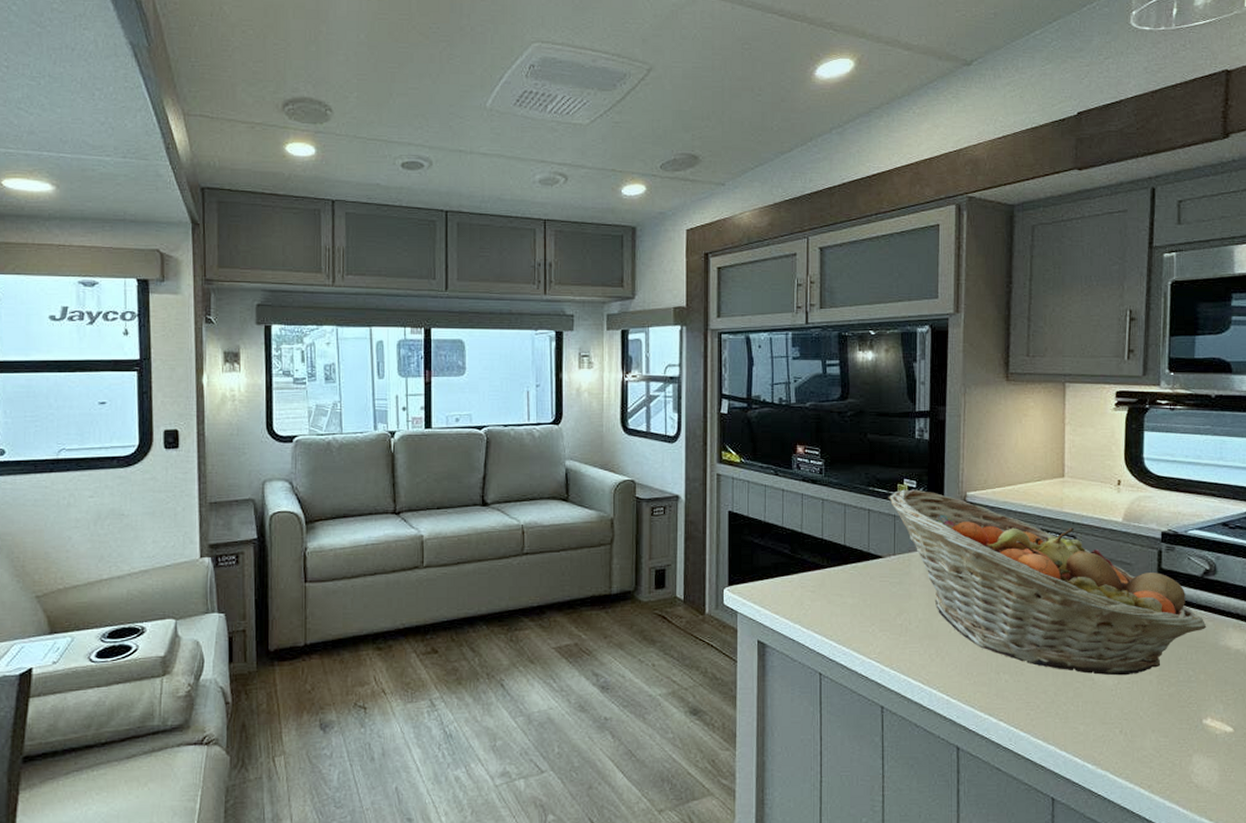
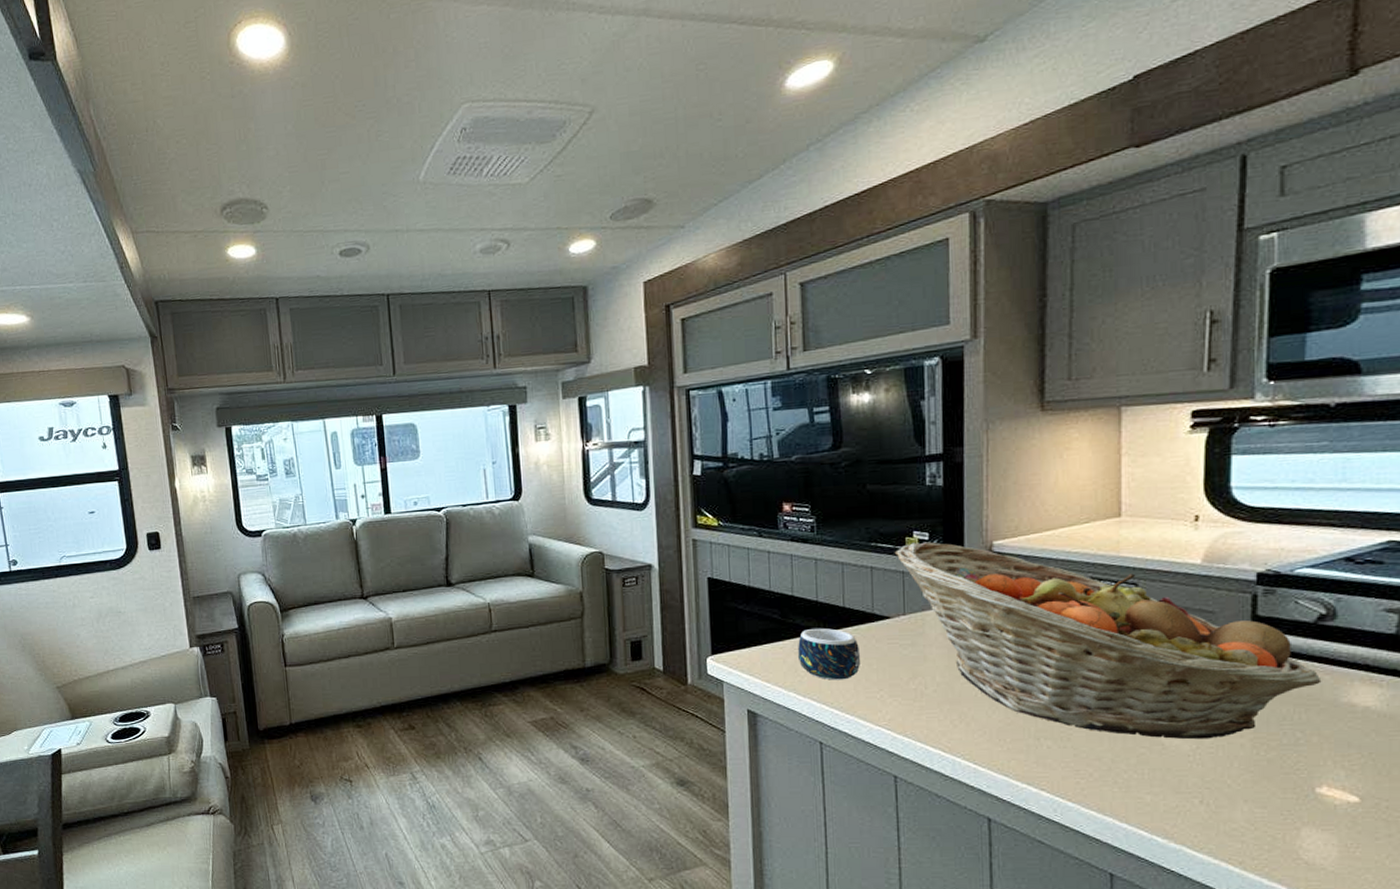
mug: none [803,564,857,614] -> present [797,628,861,680]

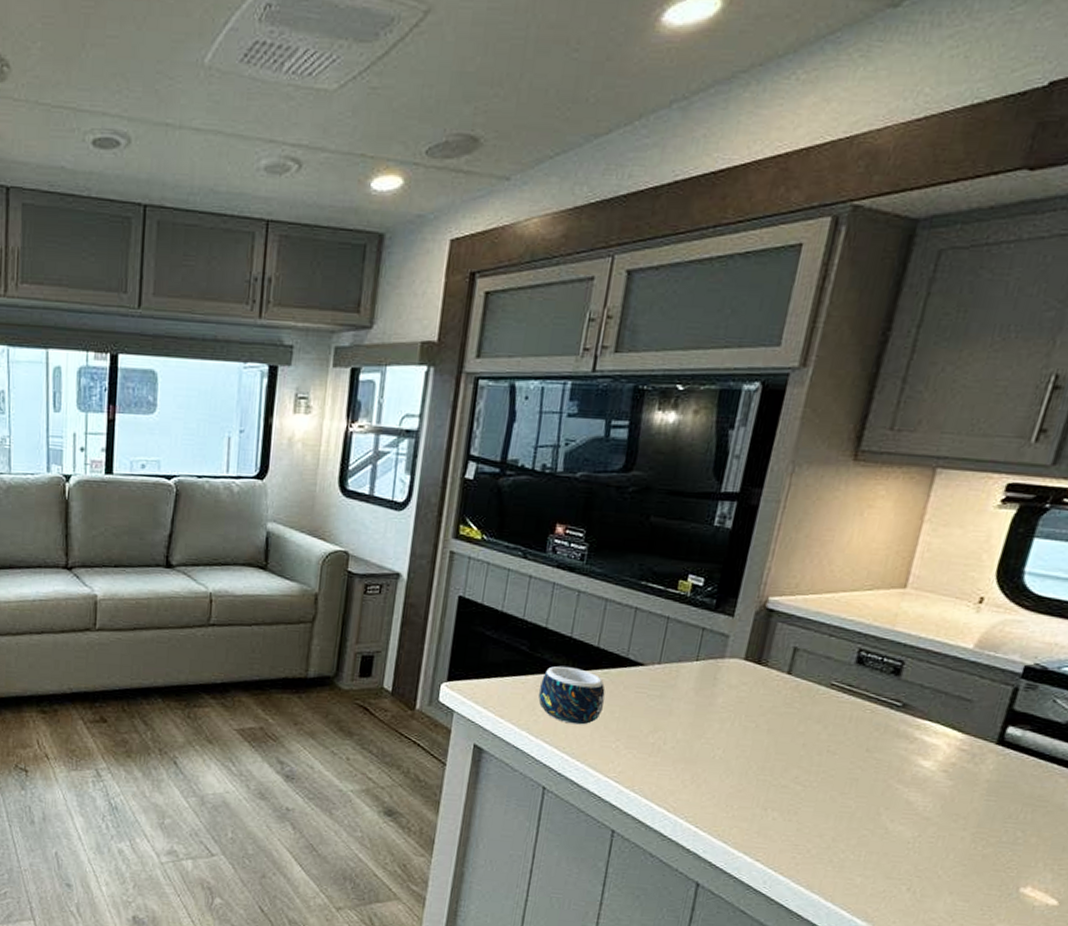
fruit basket: present [894,542,1322,740] -> none [663,587,1056,829]

